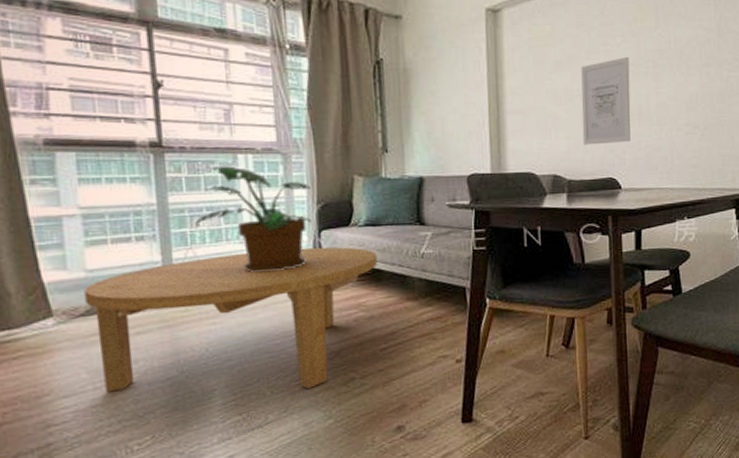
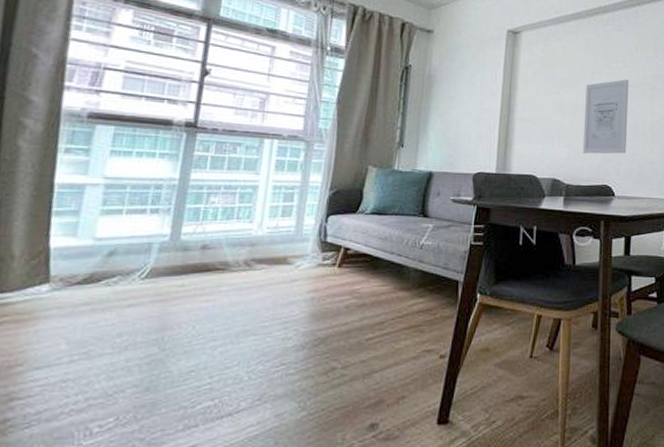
coffee table: present [84,247,378,392] -> none [81,231,379,376]
potted plant: present [194,164,313,273] -> none [209,147,326,253]

